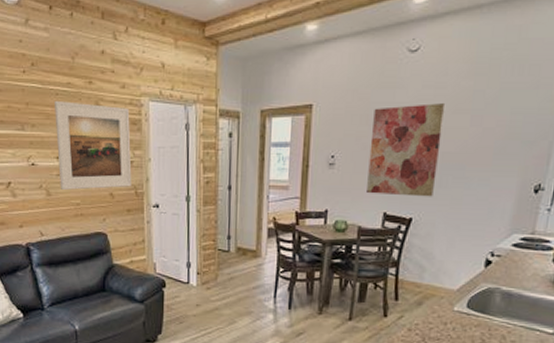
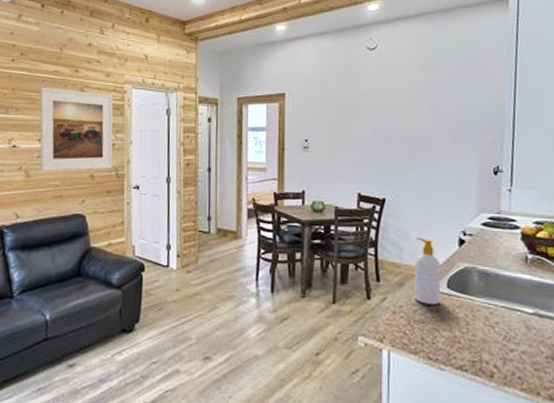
wall art: present [365,103,446,197] -> none [339,94,405,178]
soap bottle: none [432,258,463,323] -> present [414,238,441,305]

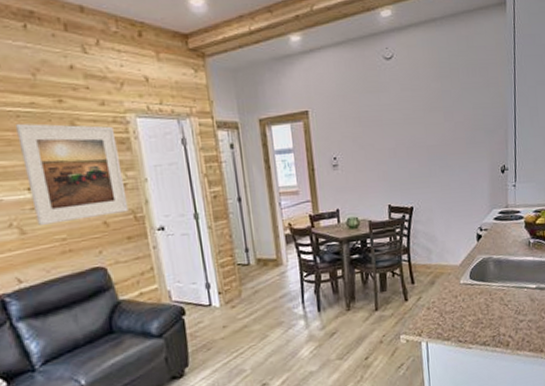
soap bottle: present [414,238,441,305] -> none [442,238,465,296]

